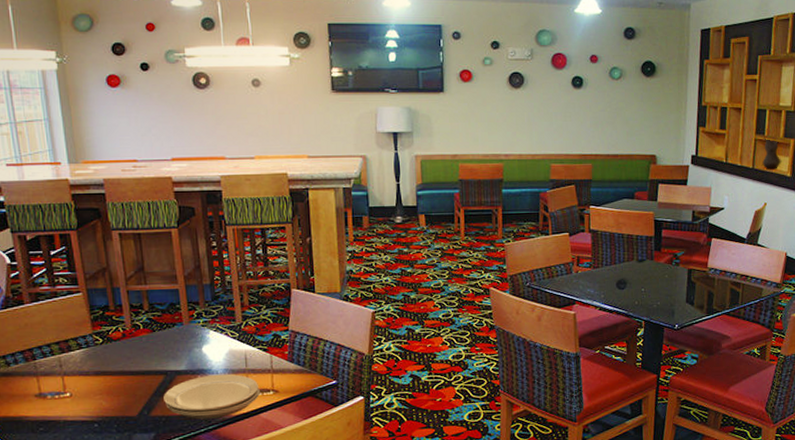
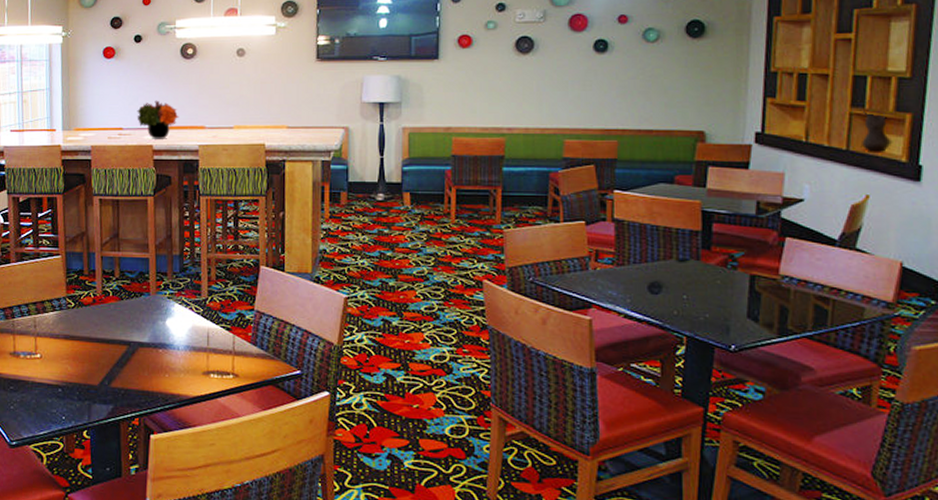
flower arrangement: none [151,131,197,171] -> present [137,100,179,139]
plate: present [164,374,260,420] -> none [125,350,220,398]

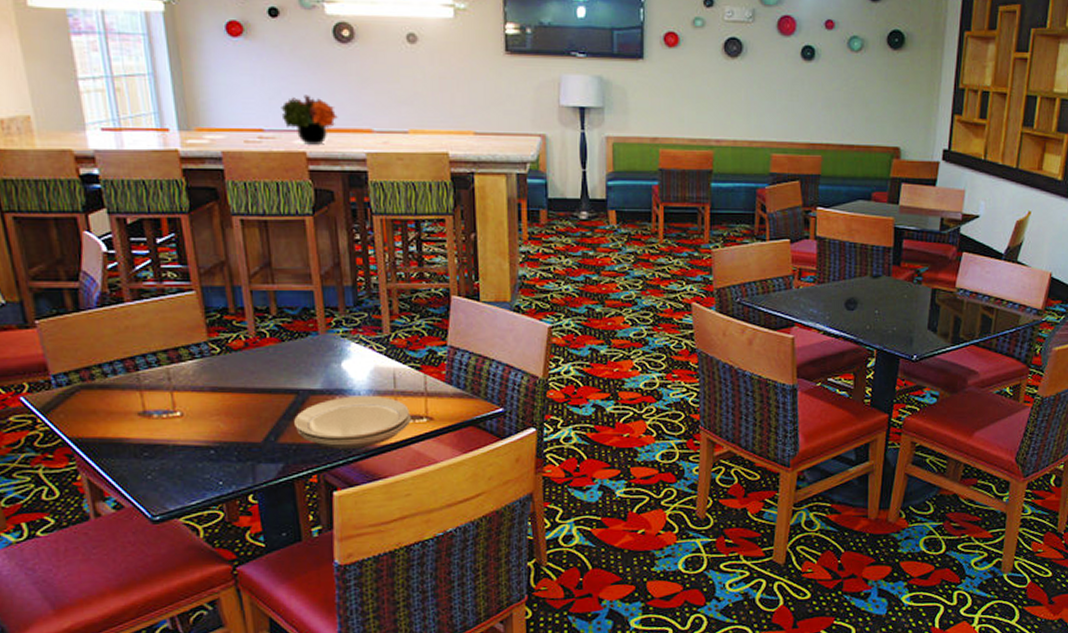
plate: none [125,350,220,398] -> present [294,395,411,449]
vase: present [862,111,890,154] -> none [1029,131,1050,172]

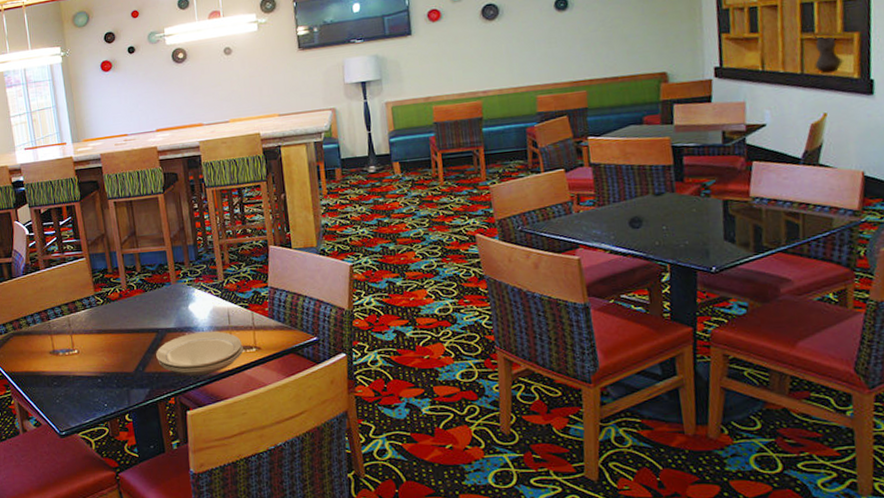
flower arrangement: present [281,95,338,145] -> none [138,104,178,141]
vase: none [1029,131,1050,172] -> present [813,35,842,74]

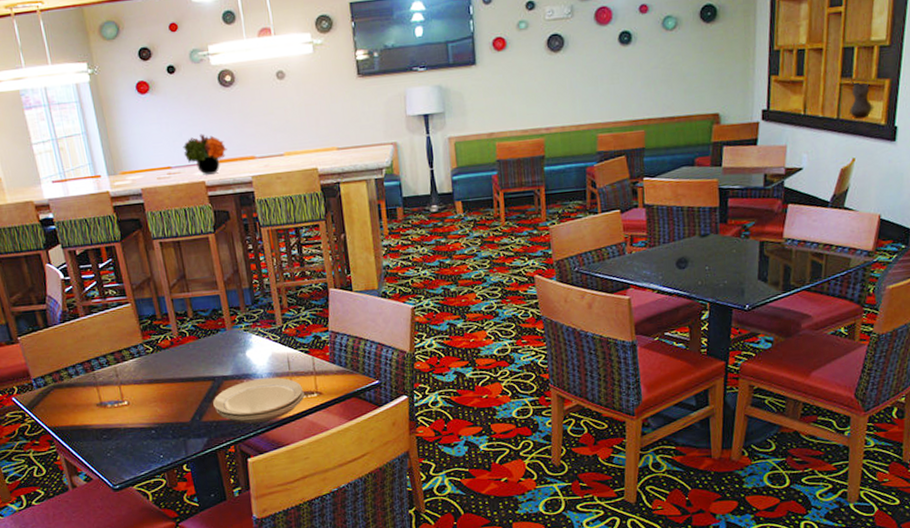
flower arrangement: none [138,104,178,141] -> present [183,134,227,175]

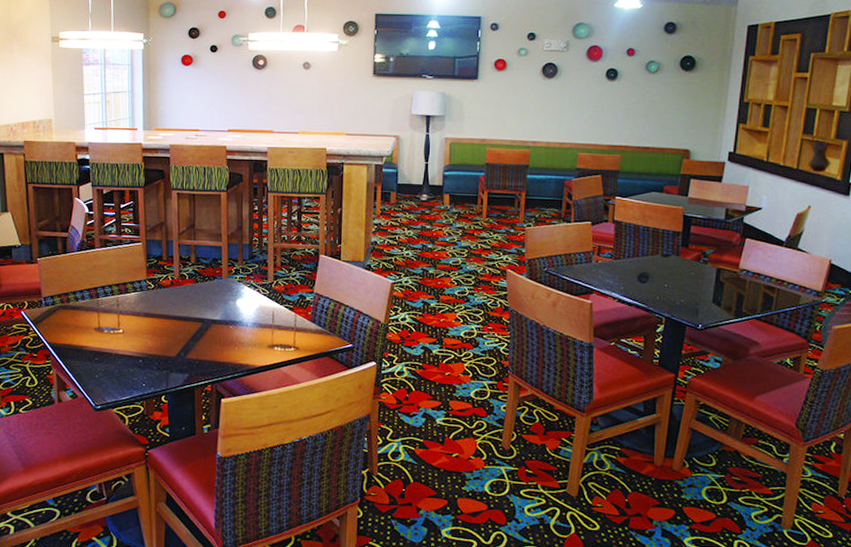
flower arrangement: present [183,134,227,175] -> none [212,105,250,141]
plate: present [213,377,305,424] -> none [199,327,283,367]

